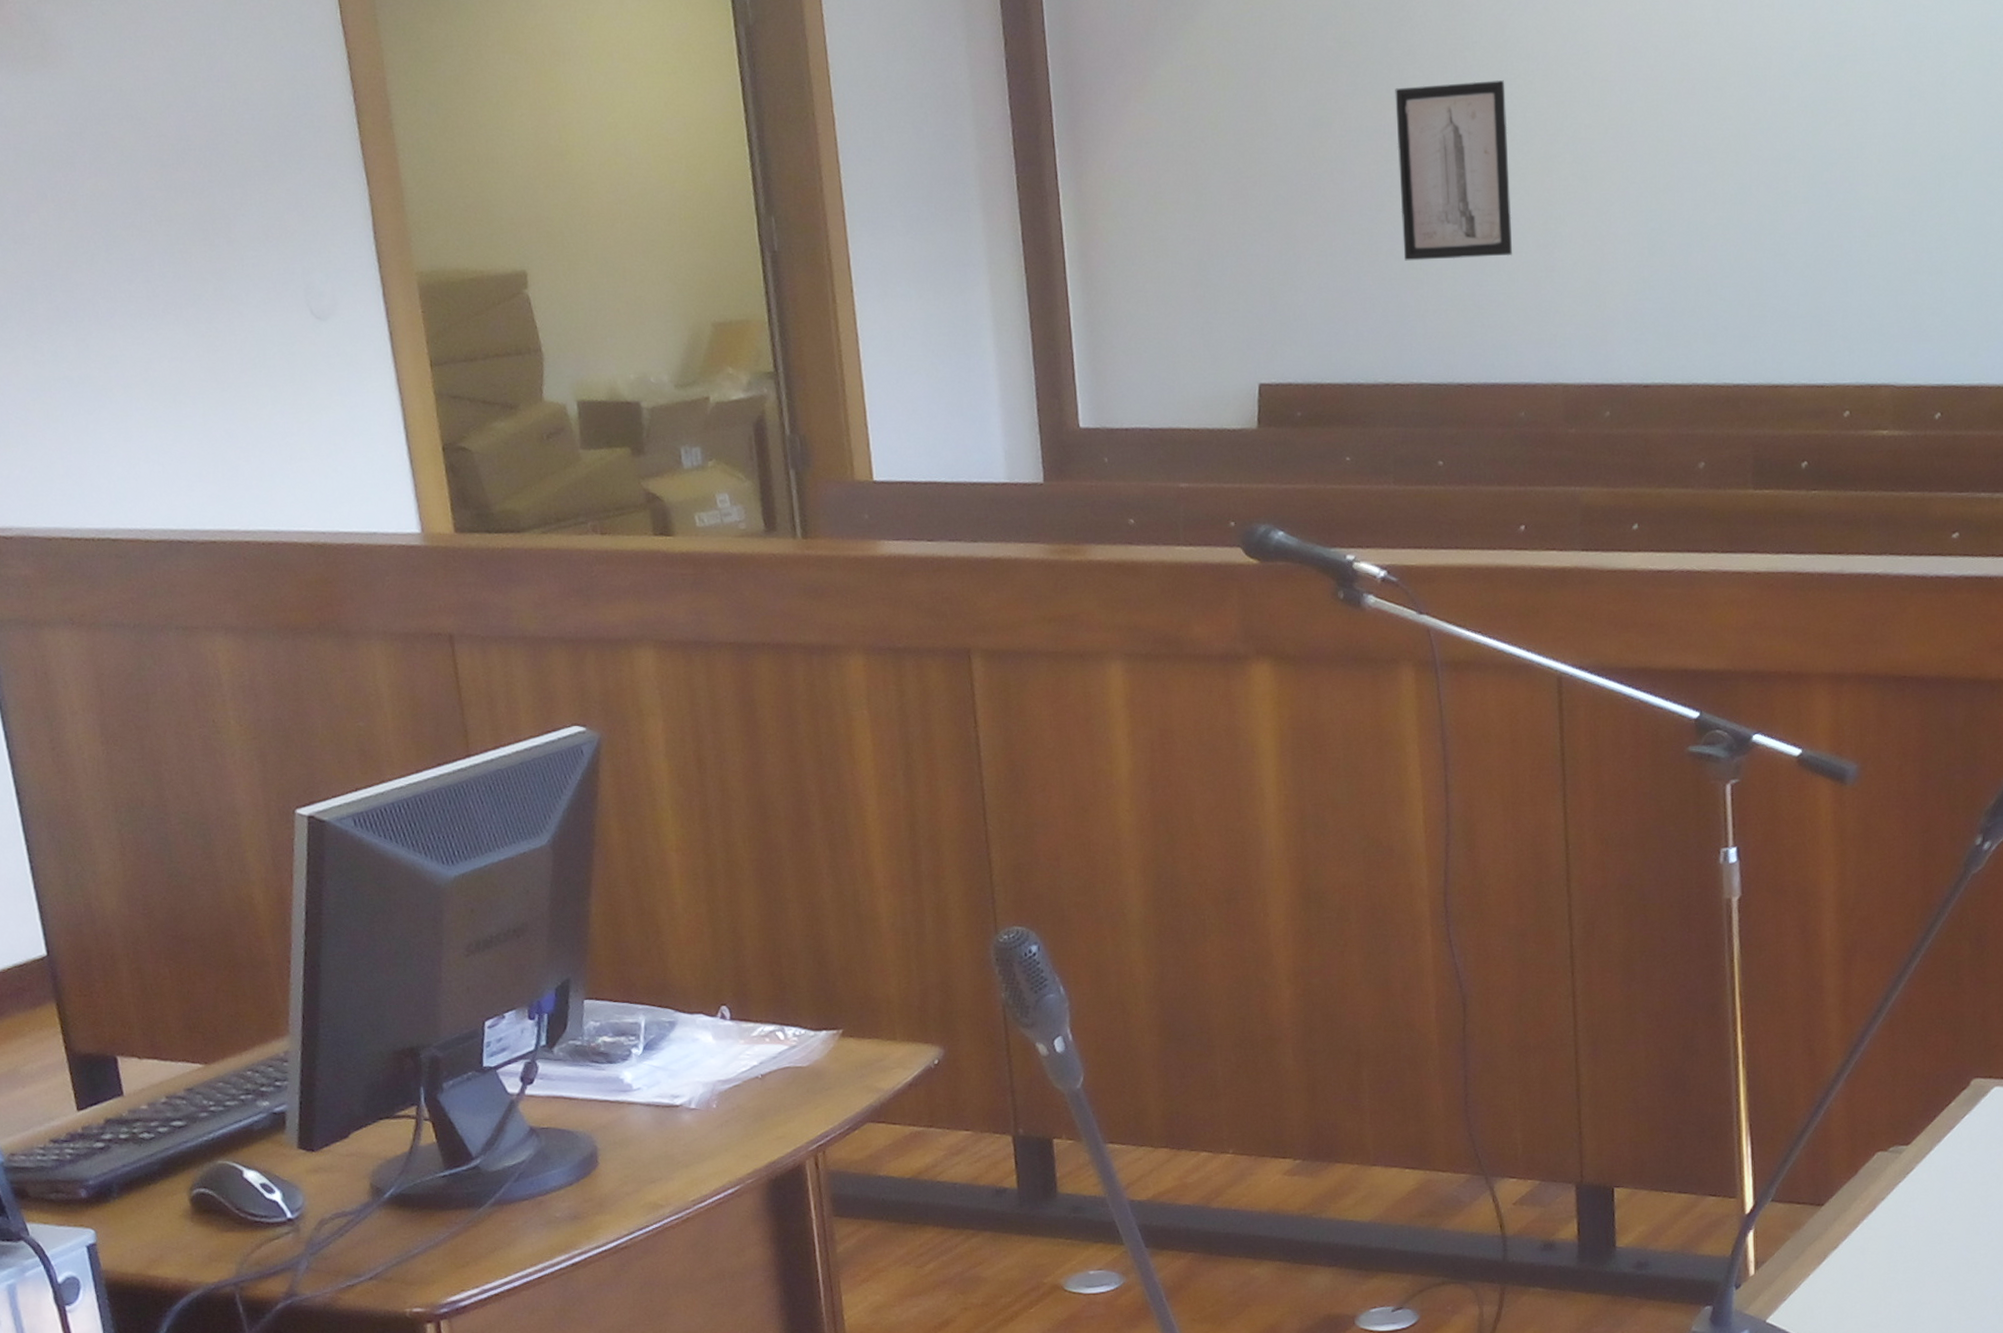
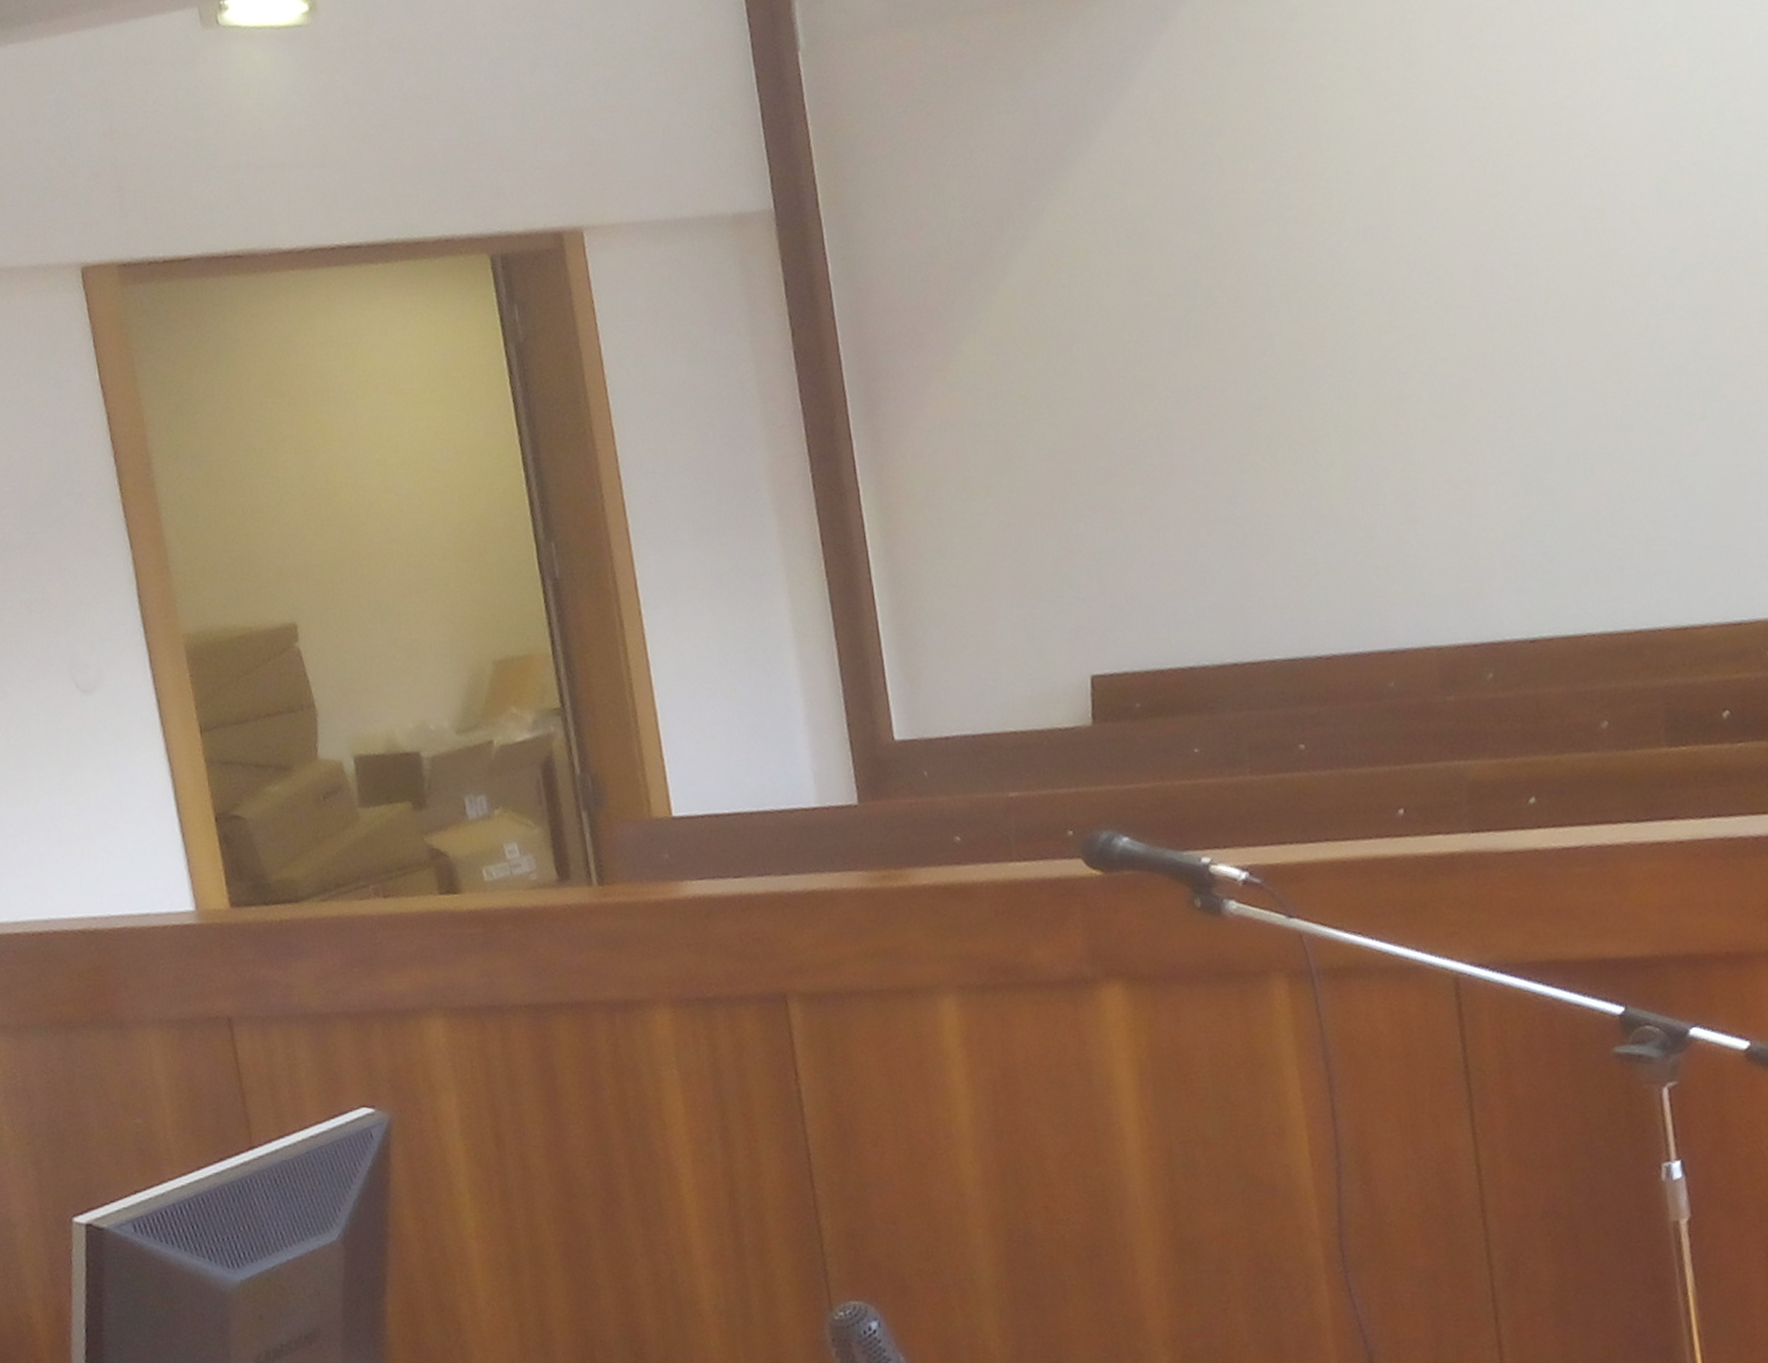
wall art: present [1395,80,1512,261] -> none [1223,319,1368,526]

